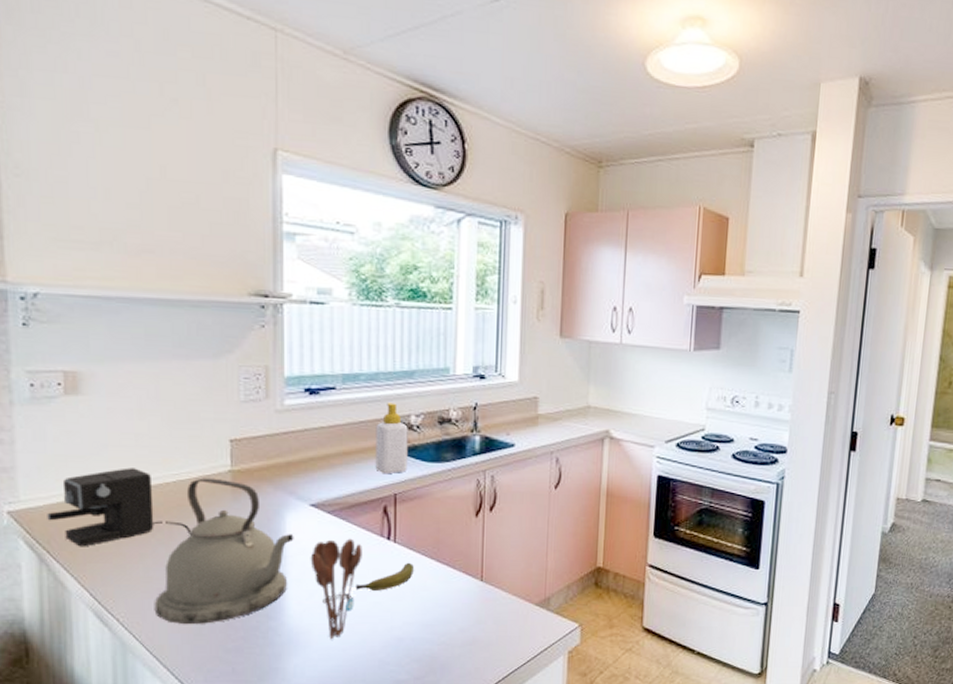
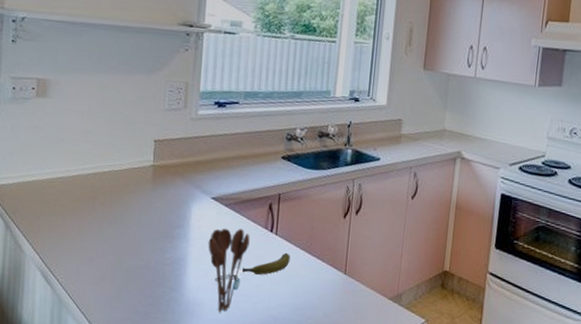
coffee maker: present [47,467,192,547] -> none [14,157,120,219]
kettle: present [154,477,294,625] -> none [85,169,197,290]
soap bottle: present [375,402,408,475] -> none [265,117,294,177]

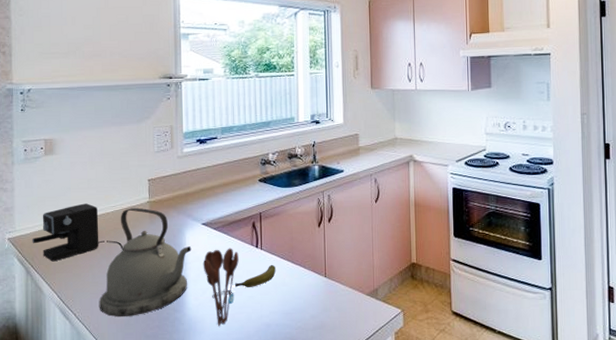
coffee maker: none [14,157,120,219] -> present [32,203,124,262]
kettle: none [85,169,197,290] -> present [98,207,192,318]

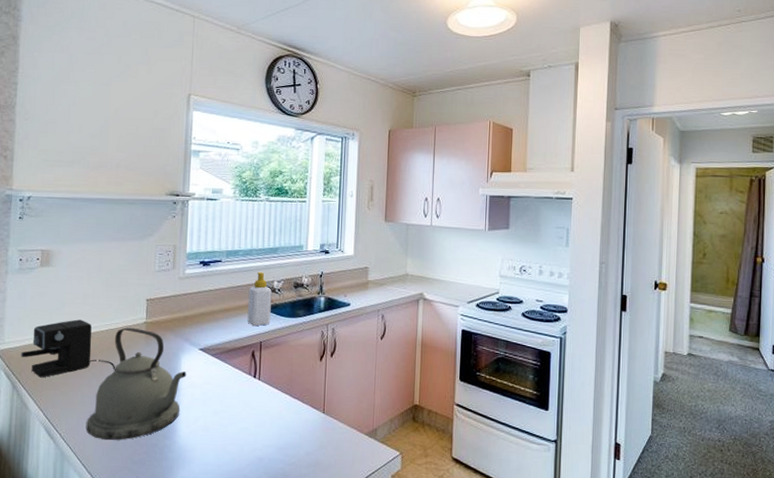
utensil holder: present [203,248,239,327] -> none [197,376,235,457]
banana: present [234,264,276,288] -> none [228,396,273,419]
soap bottle: none [245,145,268,199] -> present [247,272,272,327]

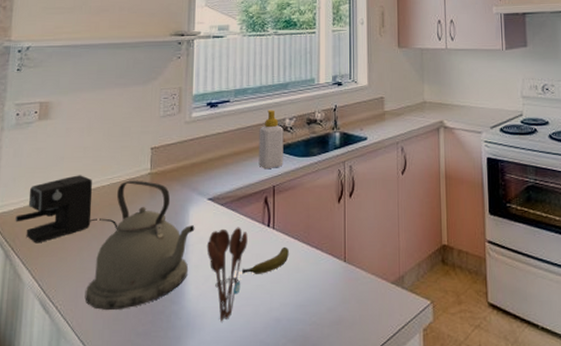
utensil holder: none [197,376,235,457] -> present [206,227,248,322]
banana: none [228,396,273,419] -> present [241,246,289,274]

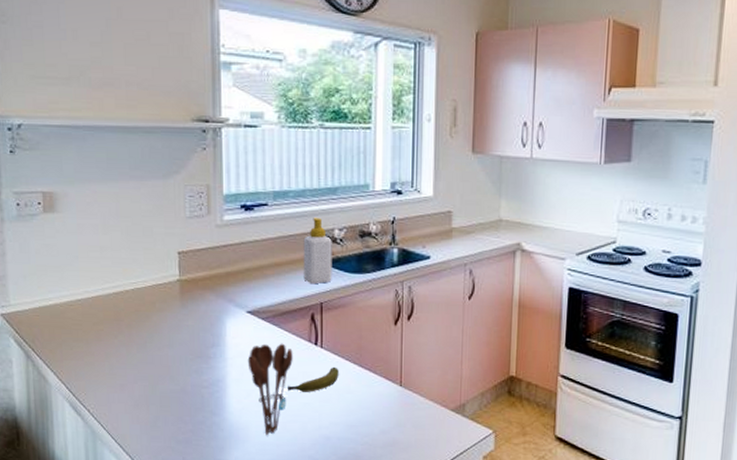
coffee maker: present [15,175,118,244] -> none [31,277,148,346]
kettle: present [84,180,195,311] -> none [117,286,234,418]

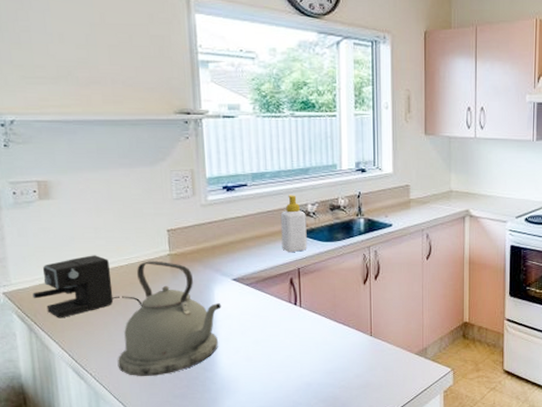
coffee maker: none [31,277,148,346] -> present [32,255,143,318]
kettle: none [117,286,234,418] -> present [117,261,222,377]
utensil holder: present [247,343,293,436] -> none [235,305,276,386]
banana: present [286,366,339,392] -> none [271,322,317,346]

